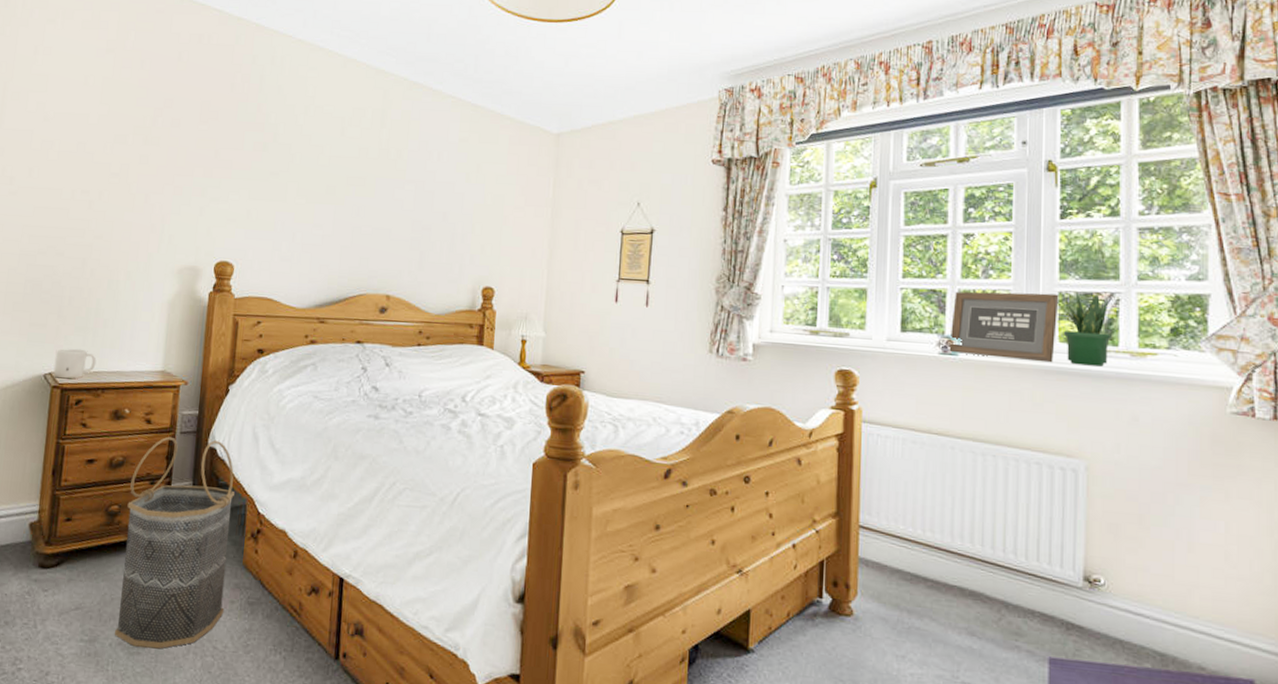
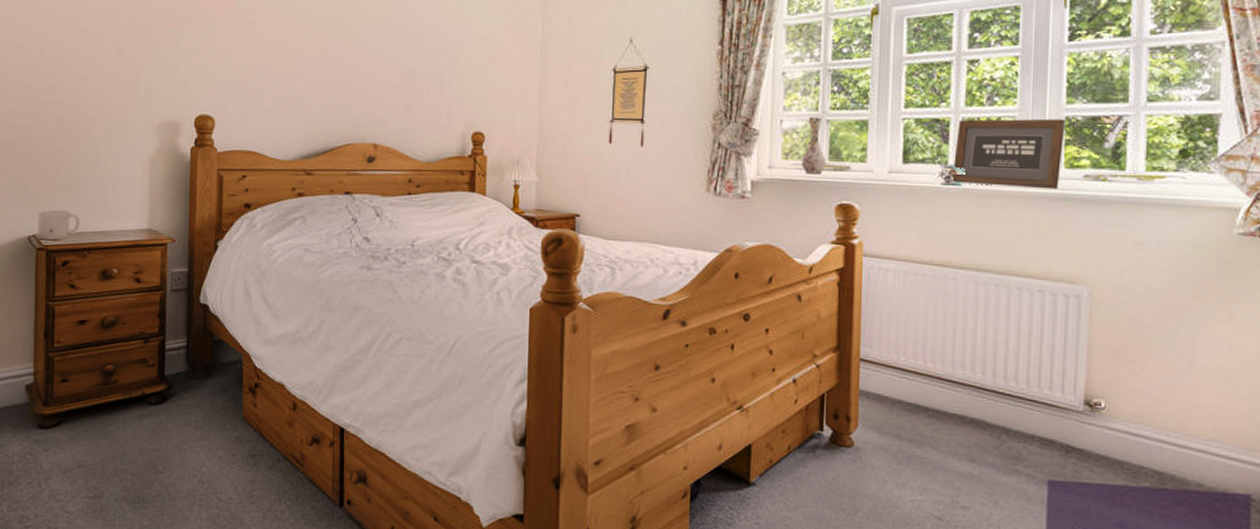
basket: present [115,436,234,649] -> none [119,294,230,503]
vase: none [801,283,826,340] -> present [801,116,826,175]
planter: present [1064,291,1112,367] -> none [1070,115,1119,192]

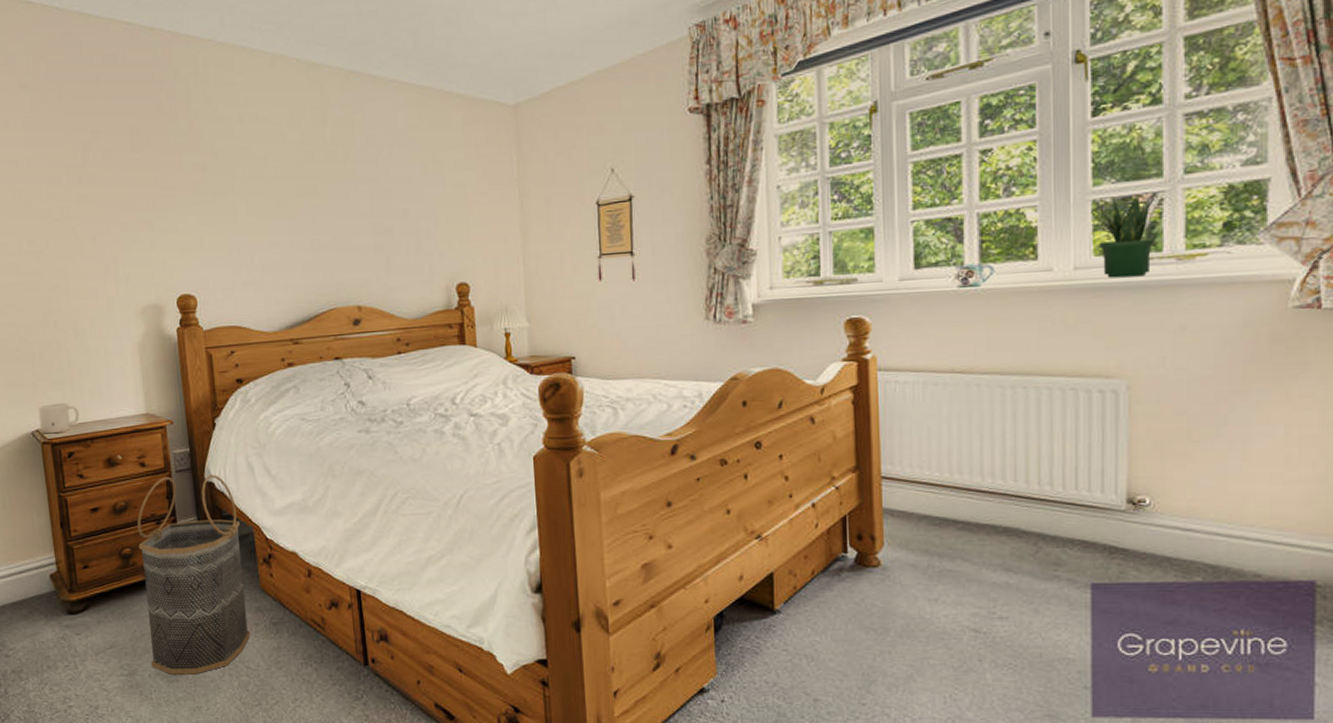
basket: none [119,294,230,503] -> present [137,475,251,675]
vase: present [801,116,826,175] -> none [804,229,832,291]
picture frame: present [952,118,1066,190] -> none [969,203,1093,284]
planter: none [1070,115,1119,192] -> present [1100,195,1154,278]

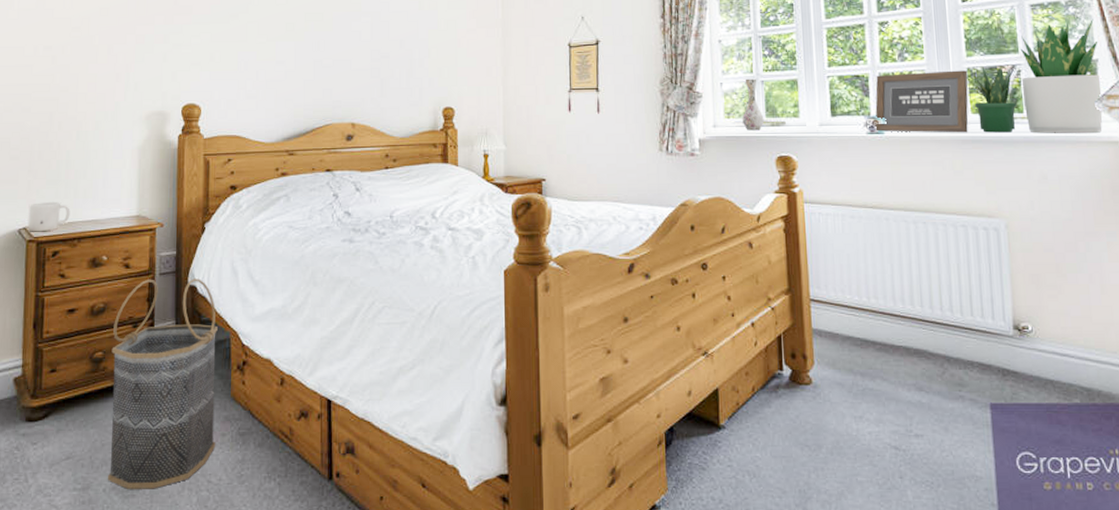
vase: none [804,229,832,291] -> present [741,78,764,131]
picture frame: none [969,203,1093,284] -> present [875,70,969,133]
planter: none [1165,125,1273,276] -> present [1020,18,1103,134]

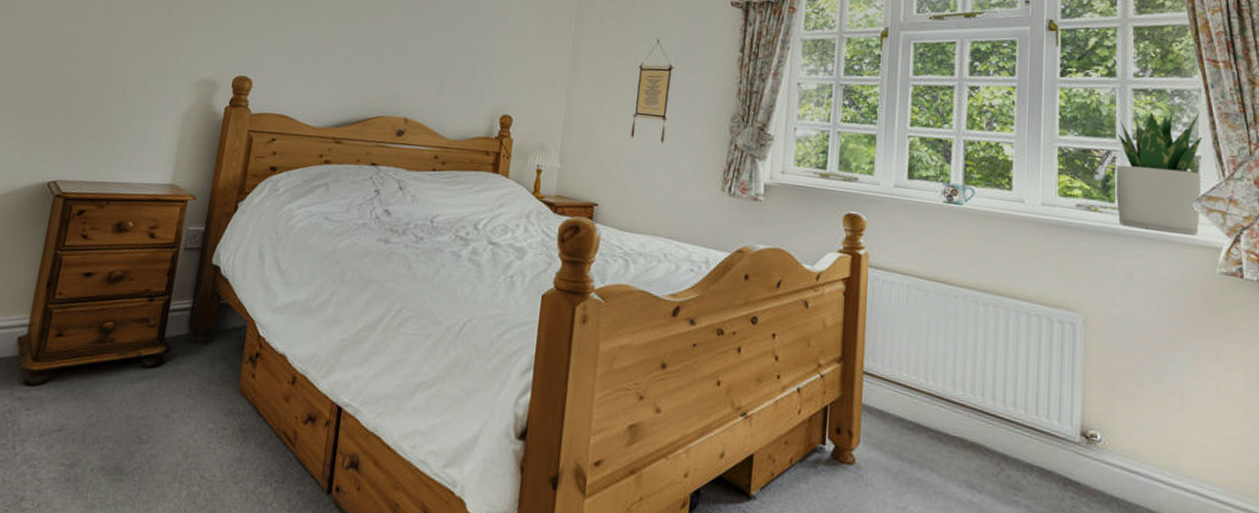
mug: present [27,201,71,232] -> none [57,156,104,189]
basket: present [108,279,218,489] -> none [98,252,237,477]
vase: present [741,78,764,131] -> none [812,127,836,184]
picture frame: present [875,70,969,133] -> none [953,142,1059,216]
planter: present [974,66,1017,133] -> none [1063,147,1108,222]

